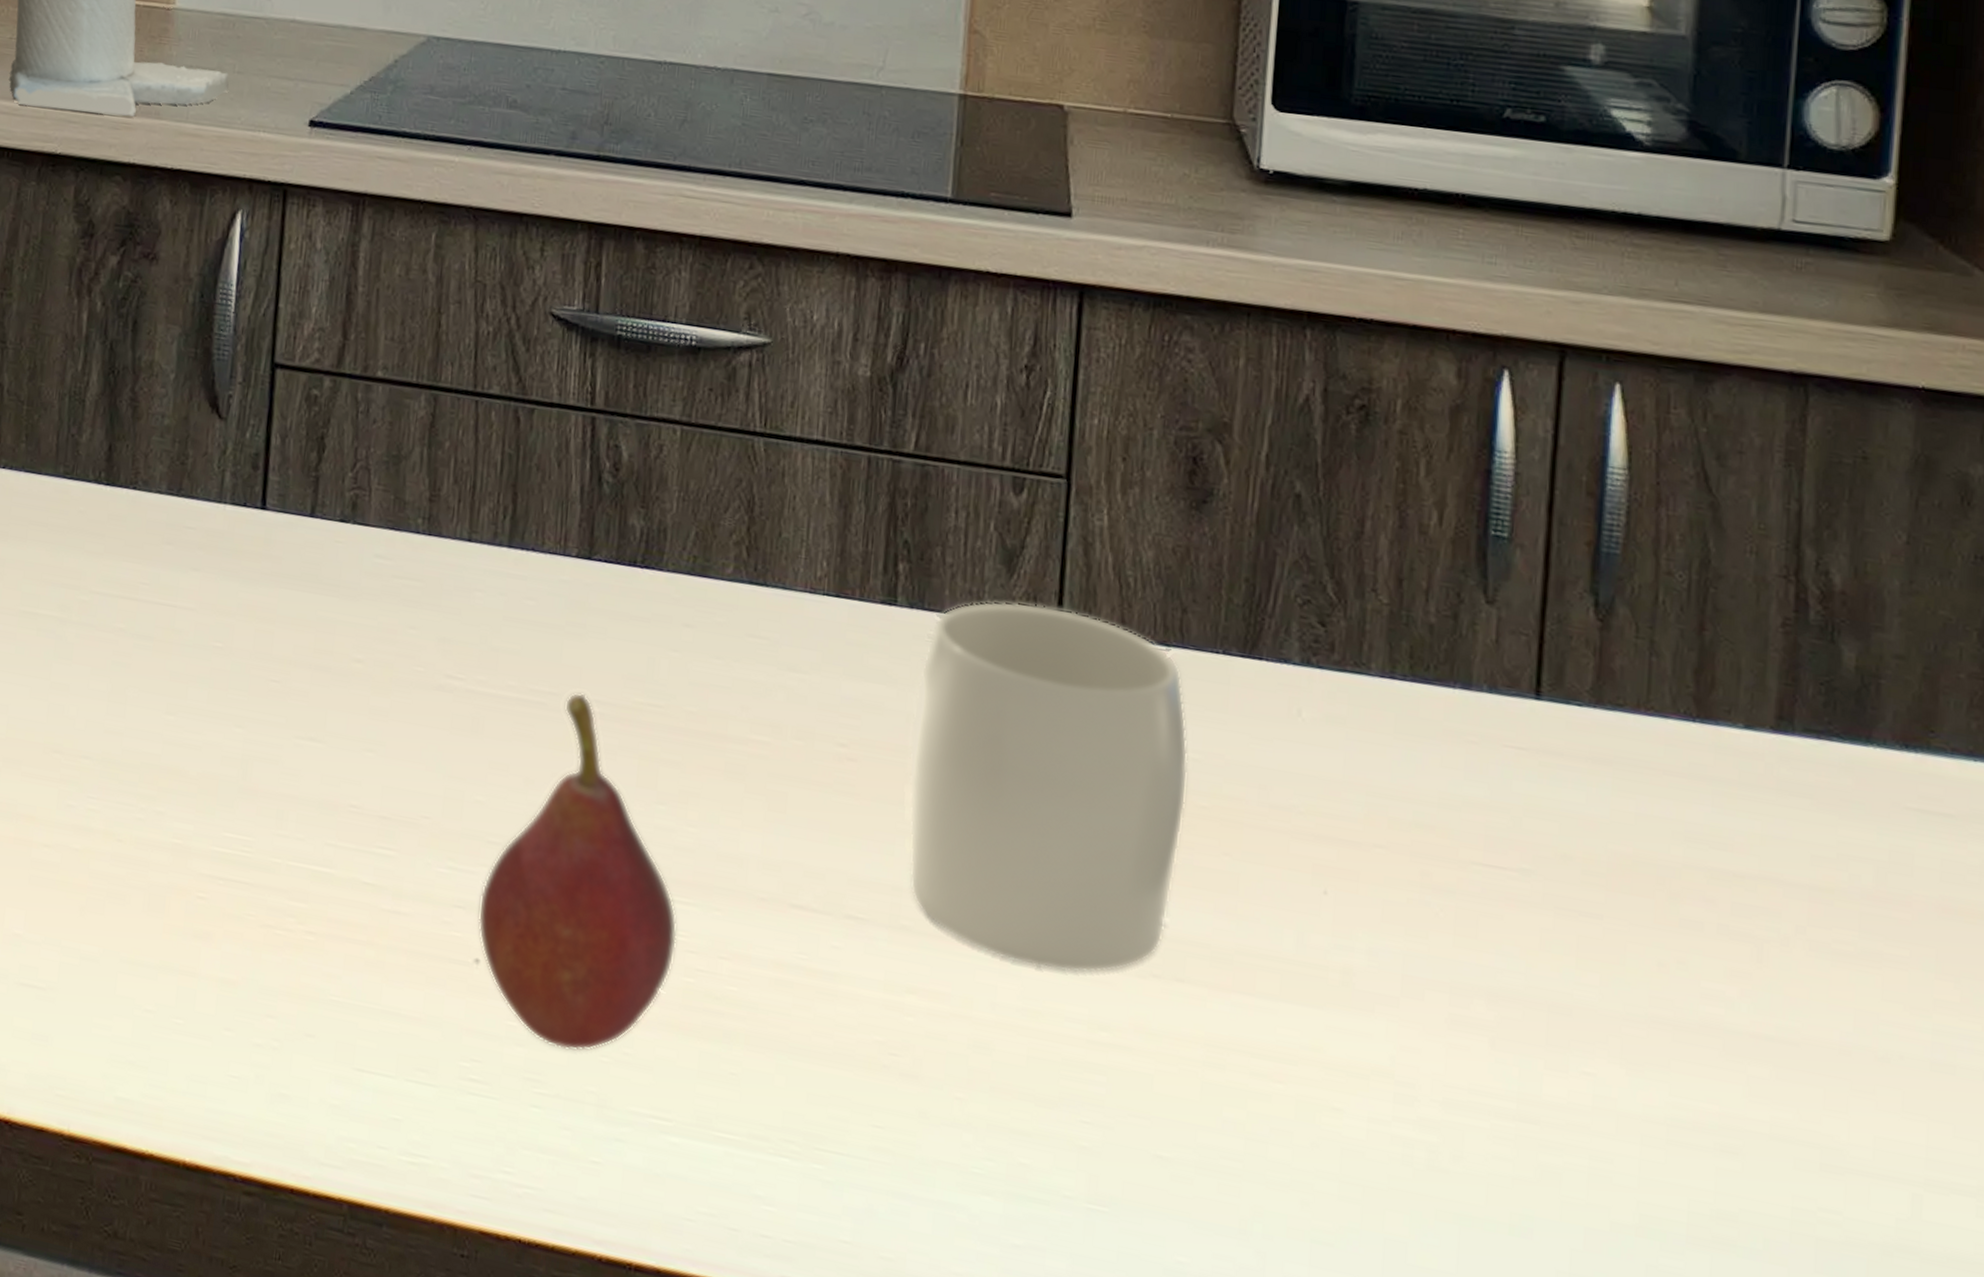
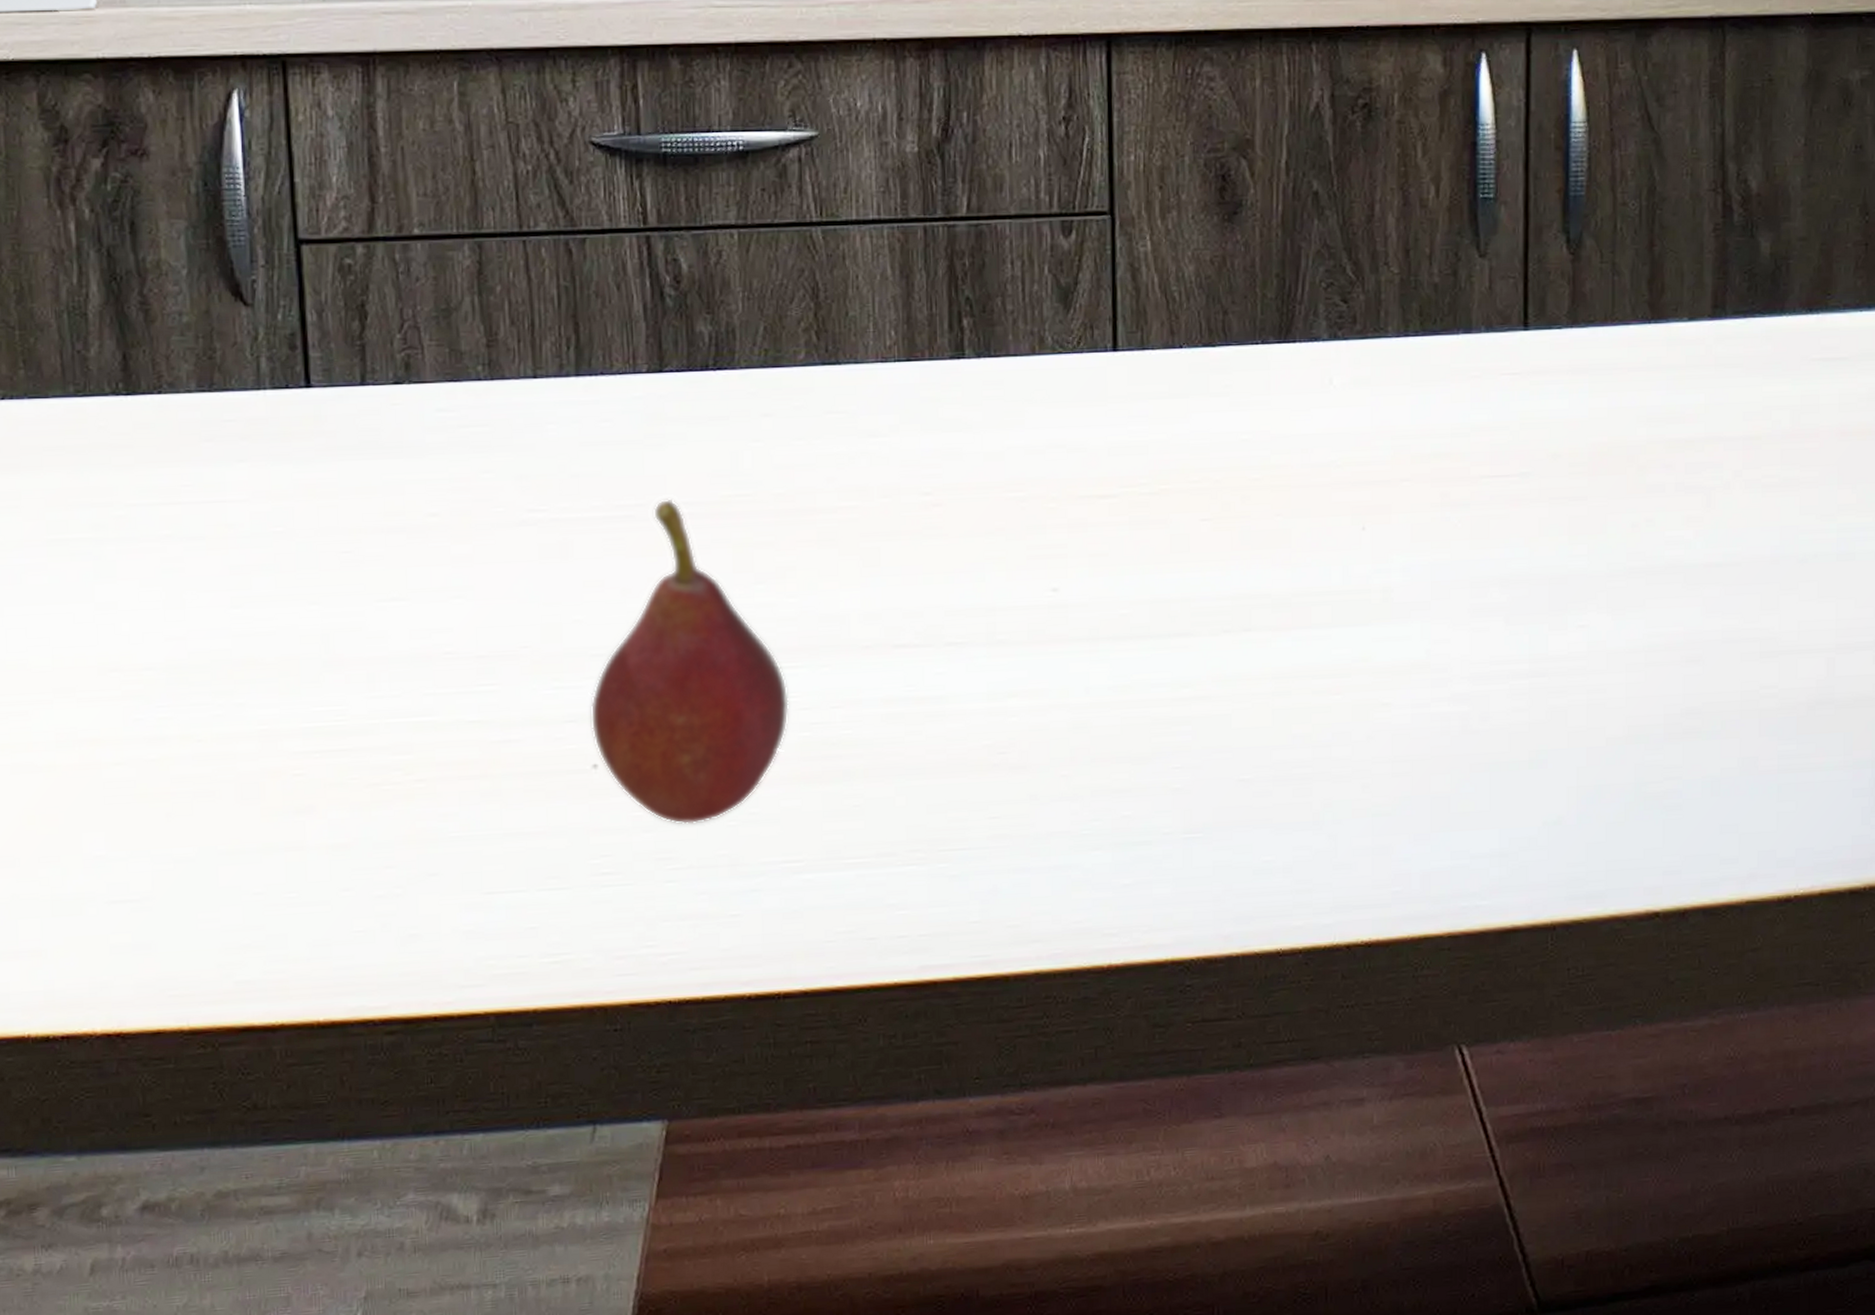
mug: present [908,601,1188,972] -> none [989,331,1240,648]

